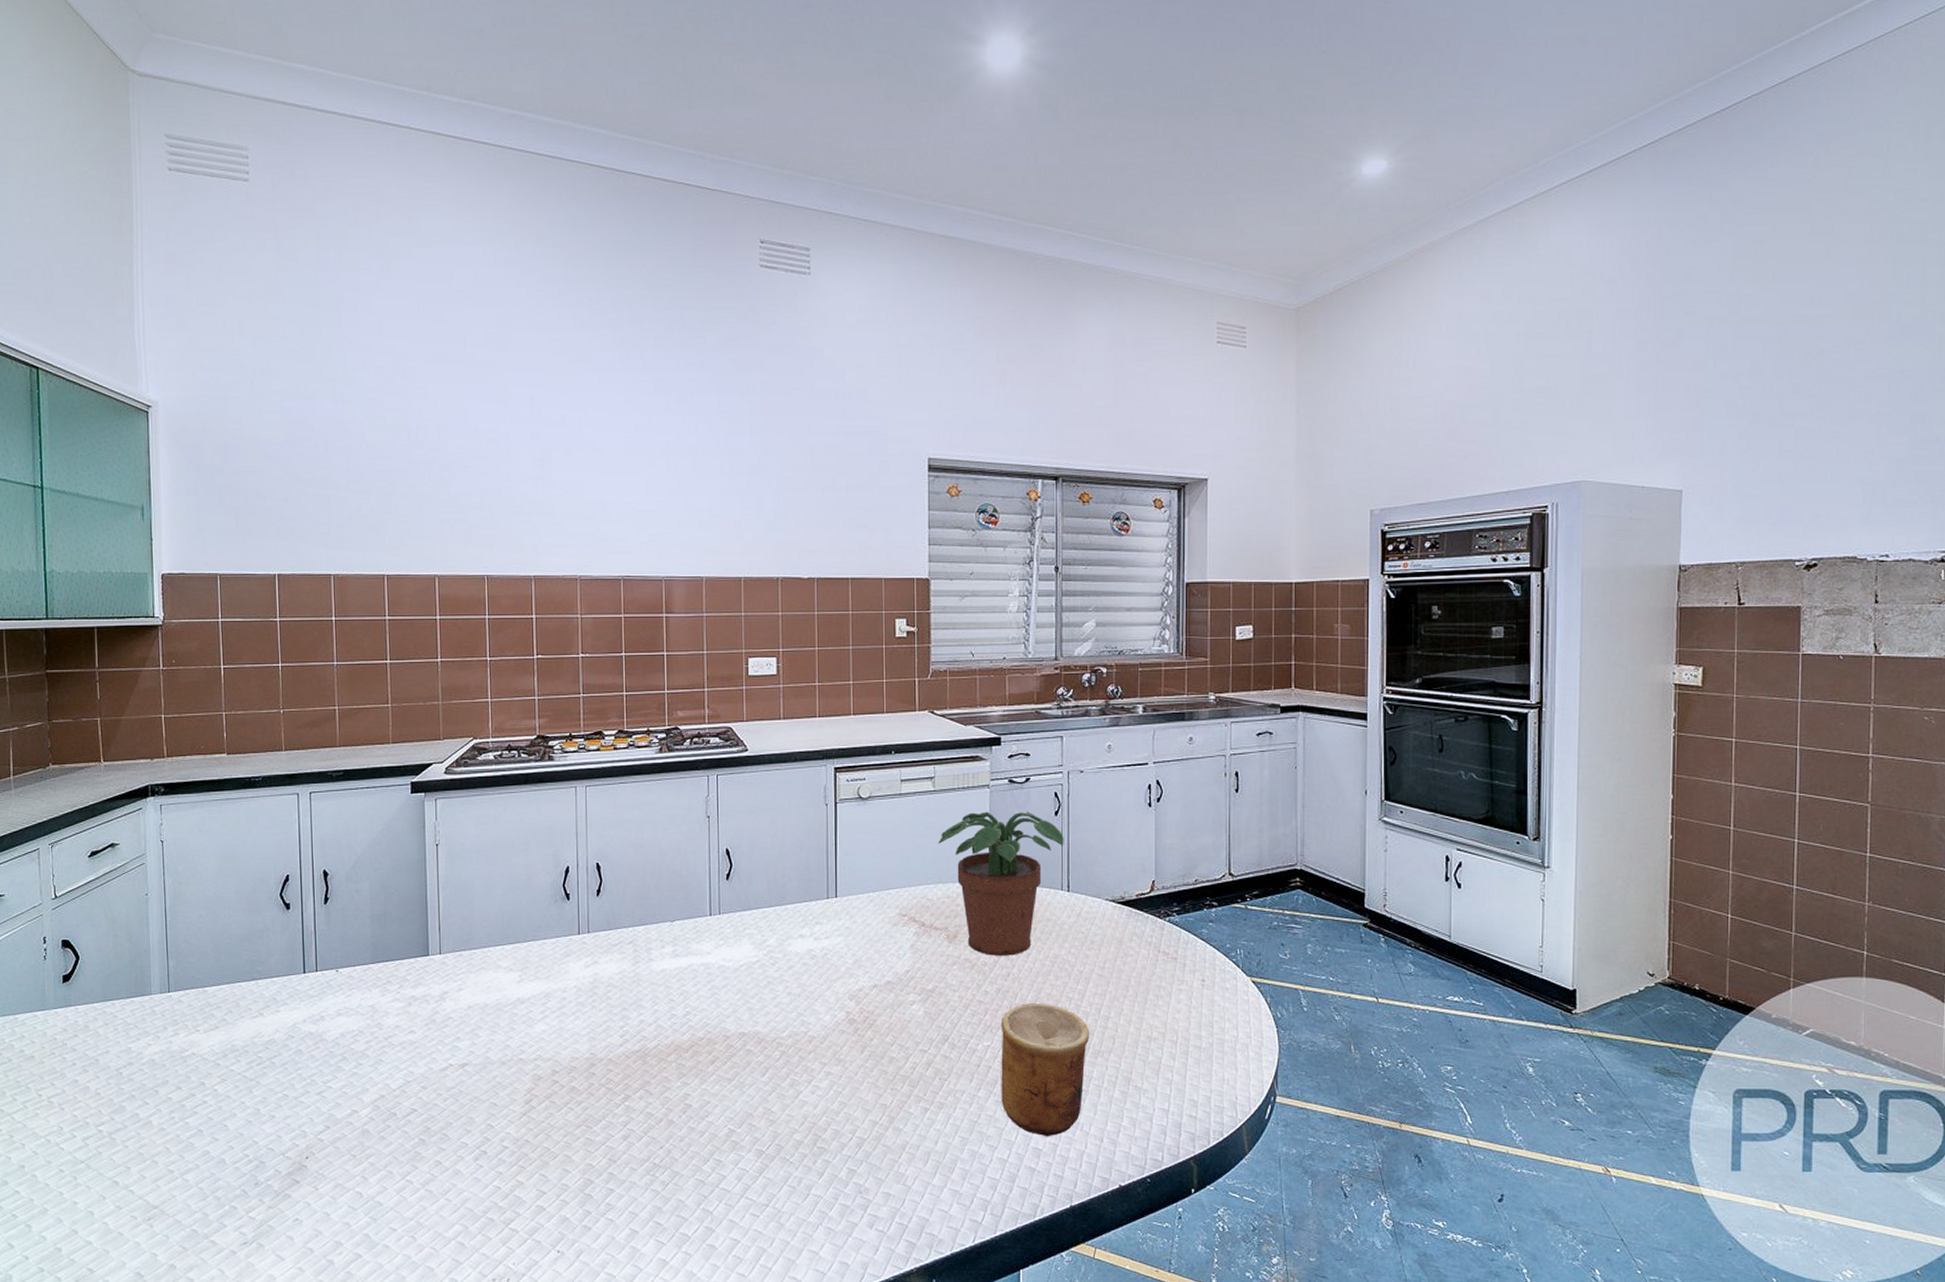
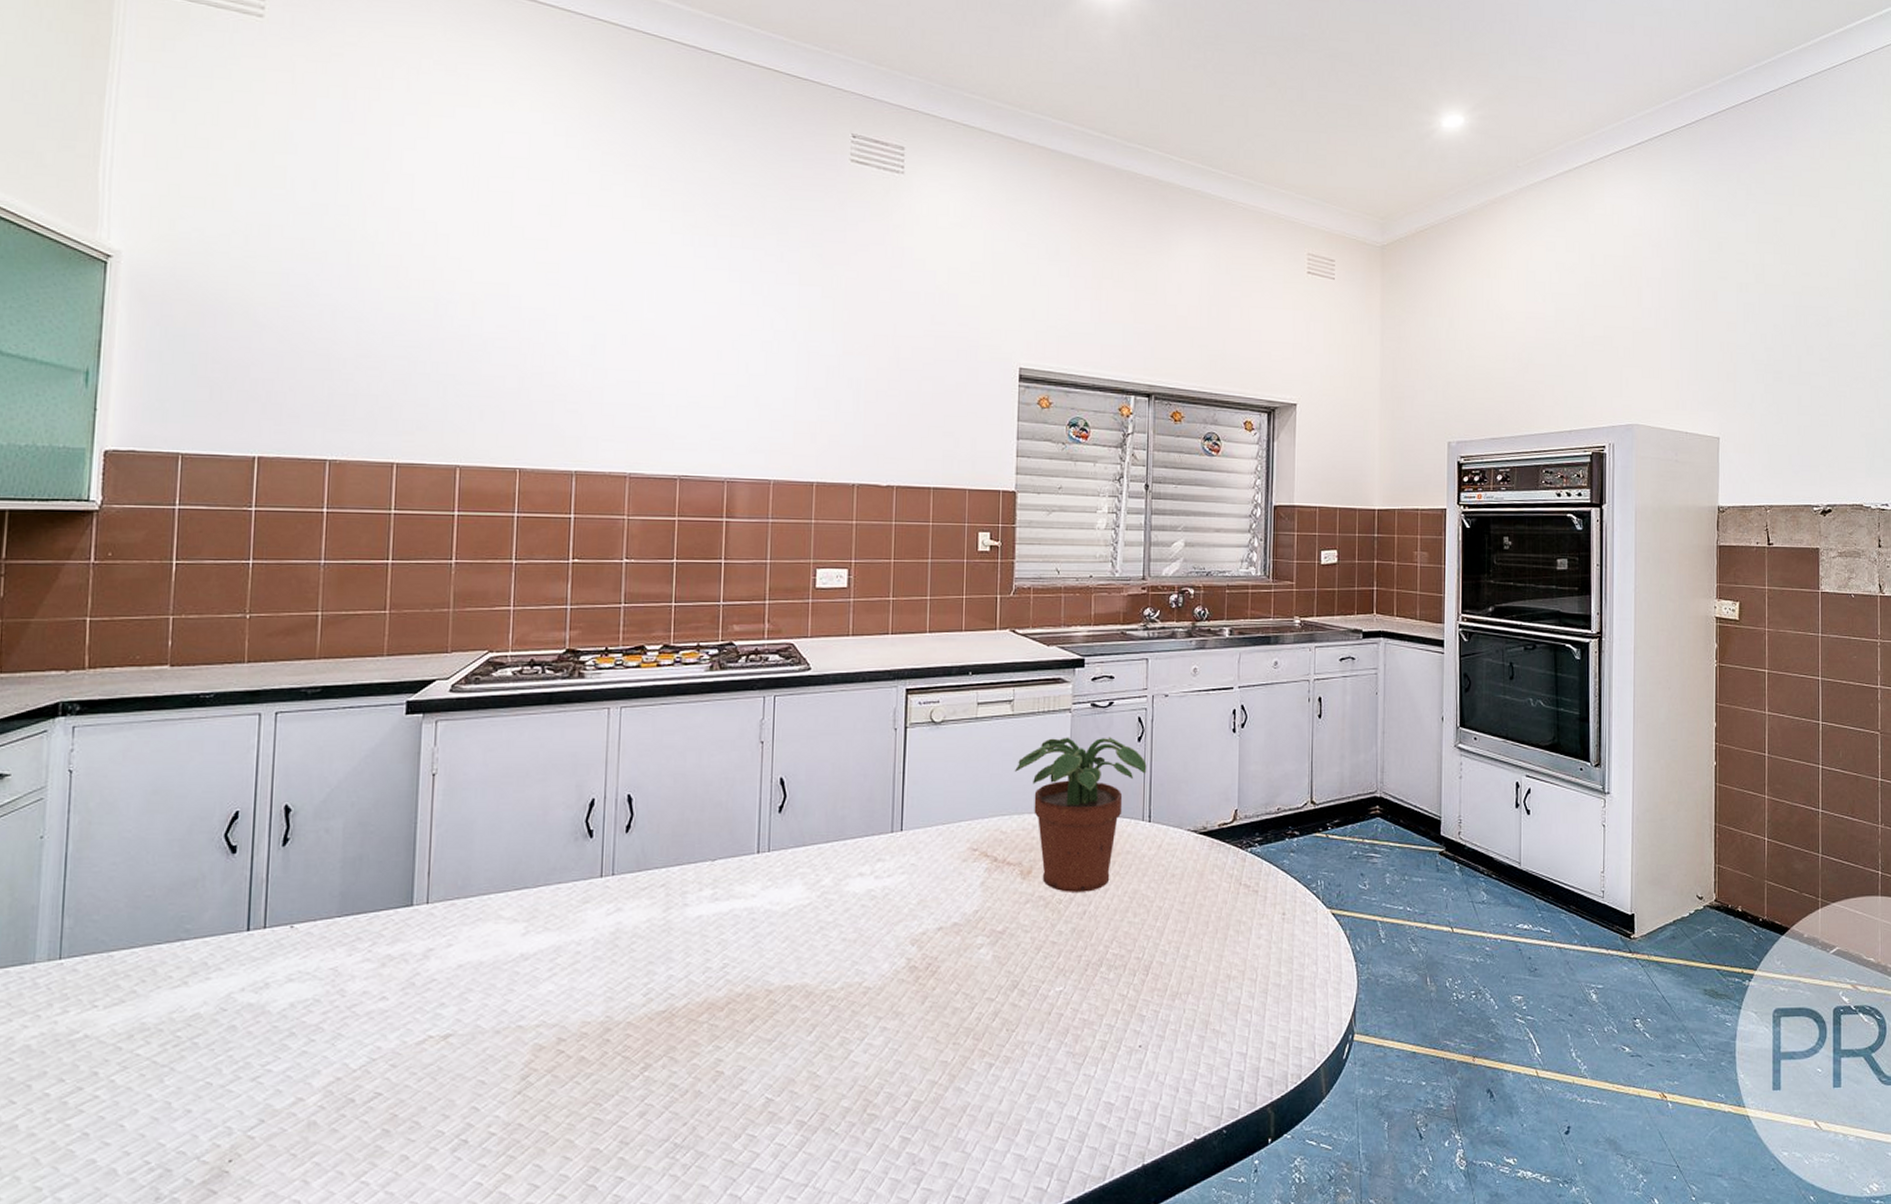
cup: present [1000,1002,1090,1137] -> none [1072,942,1168,1090]

